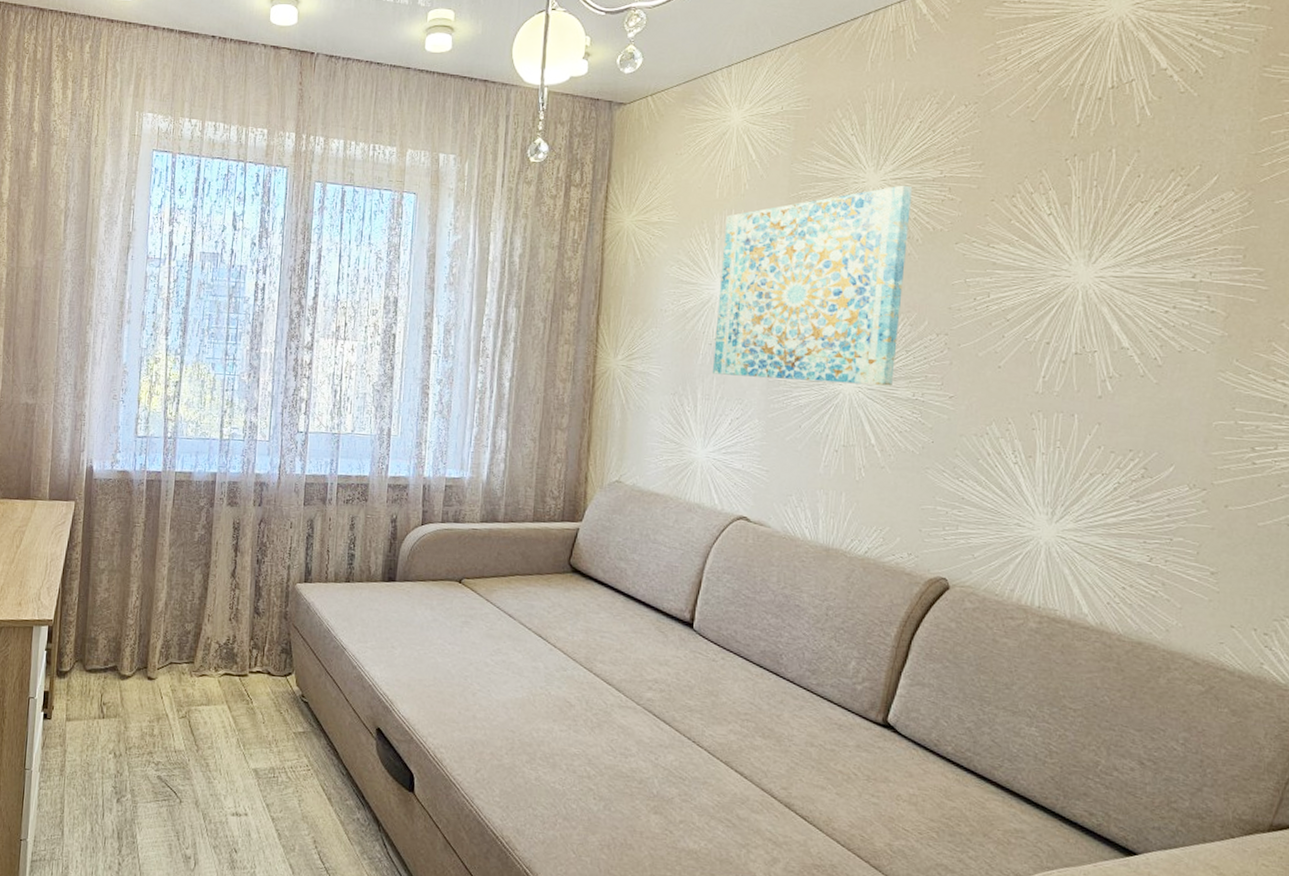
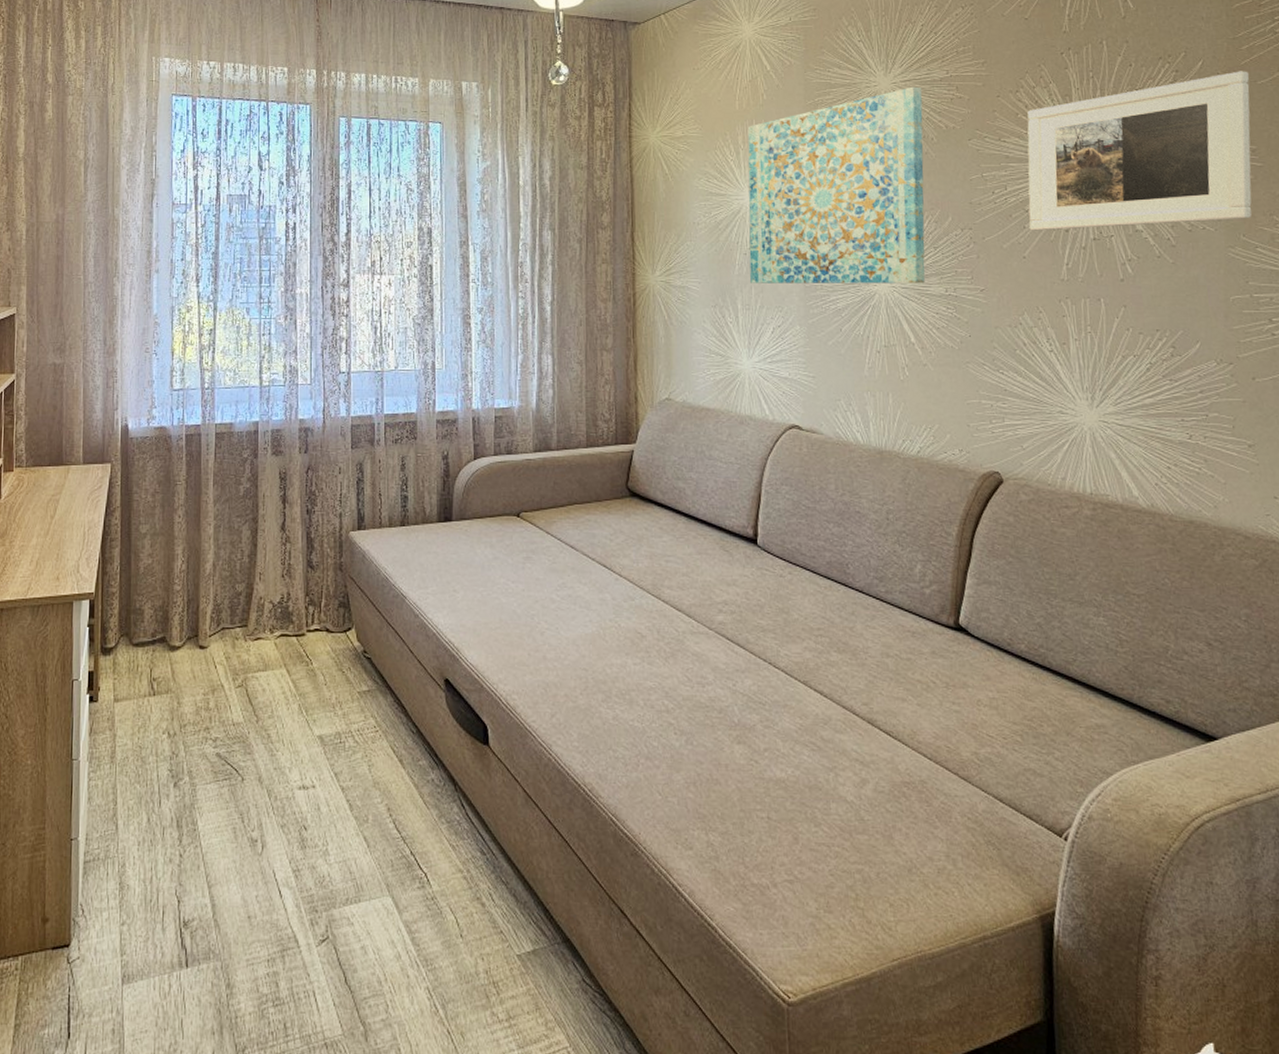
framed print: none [1008,188,1268,344] -> present [1027,71,1252,231]

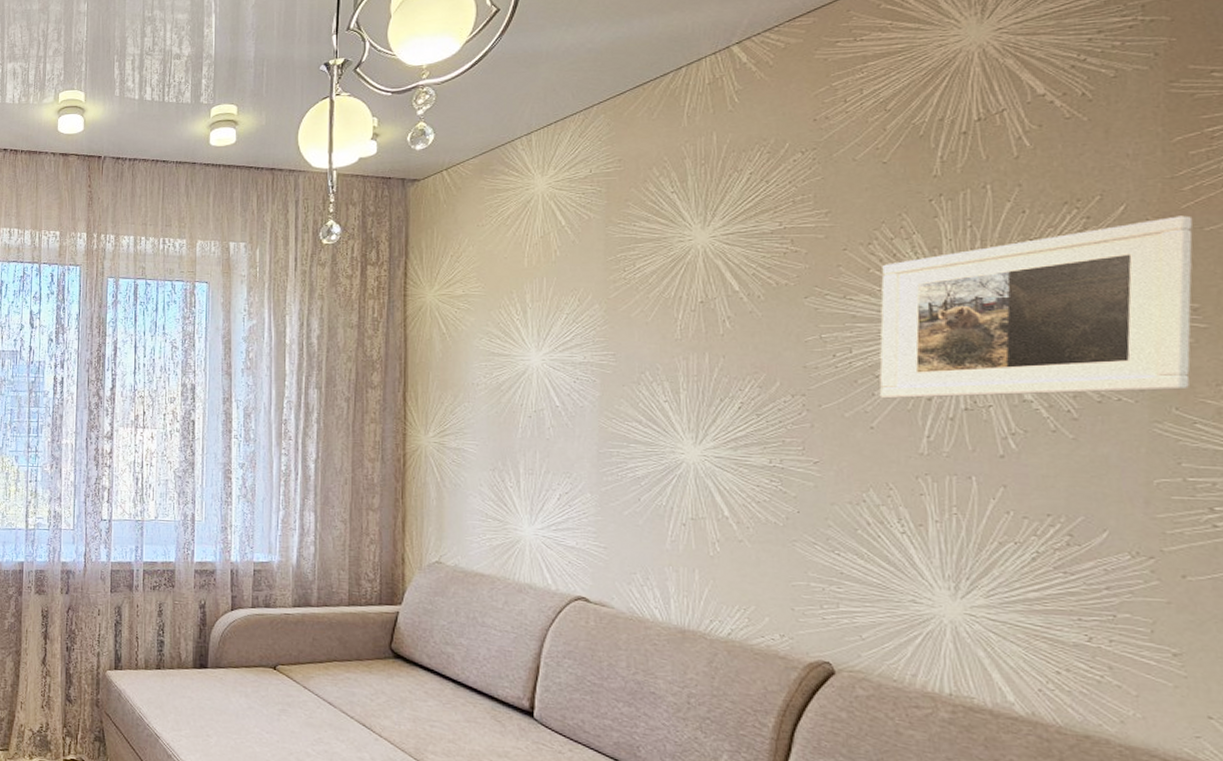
wall art: present [747,86,925,284] -> none [534,240,749,453]

